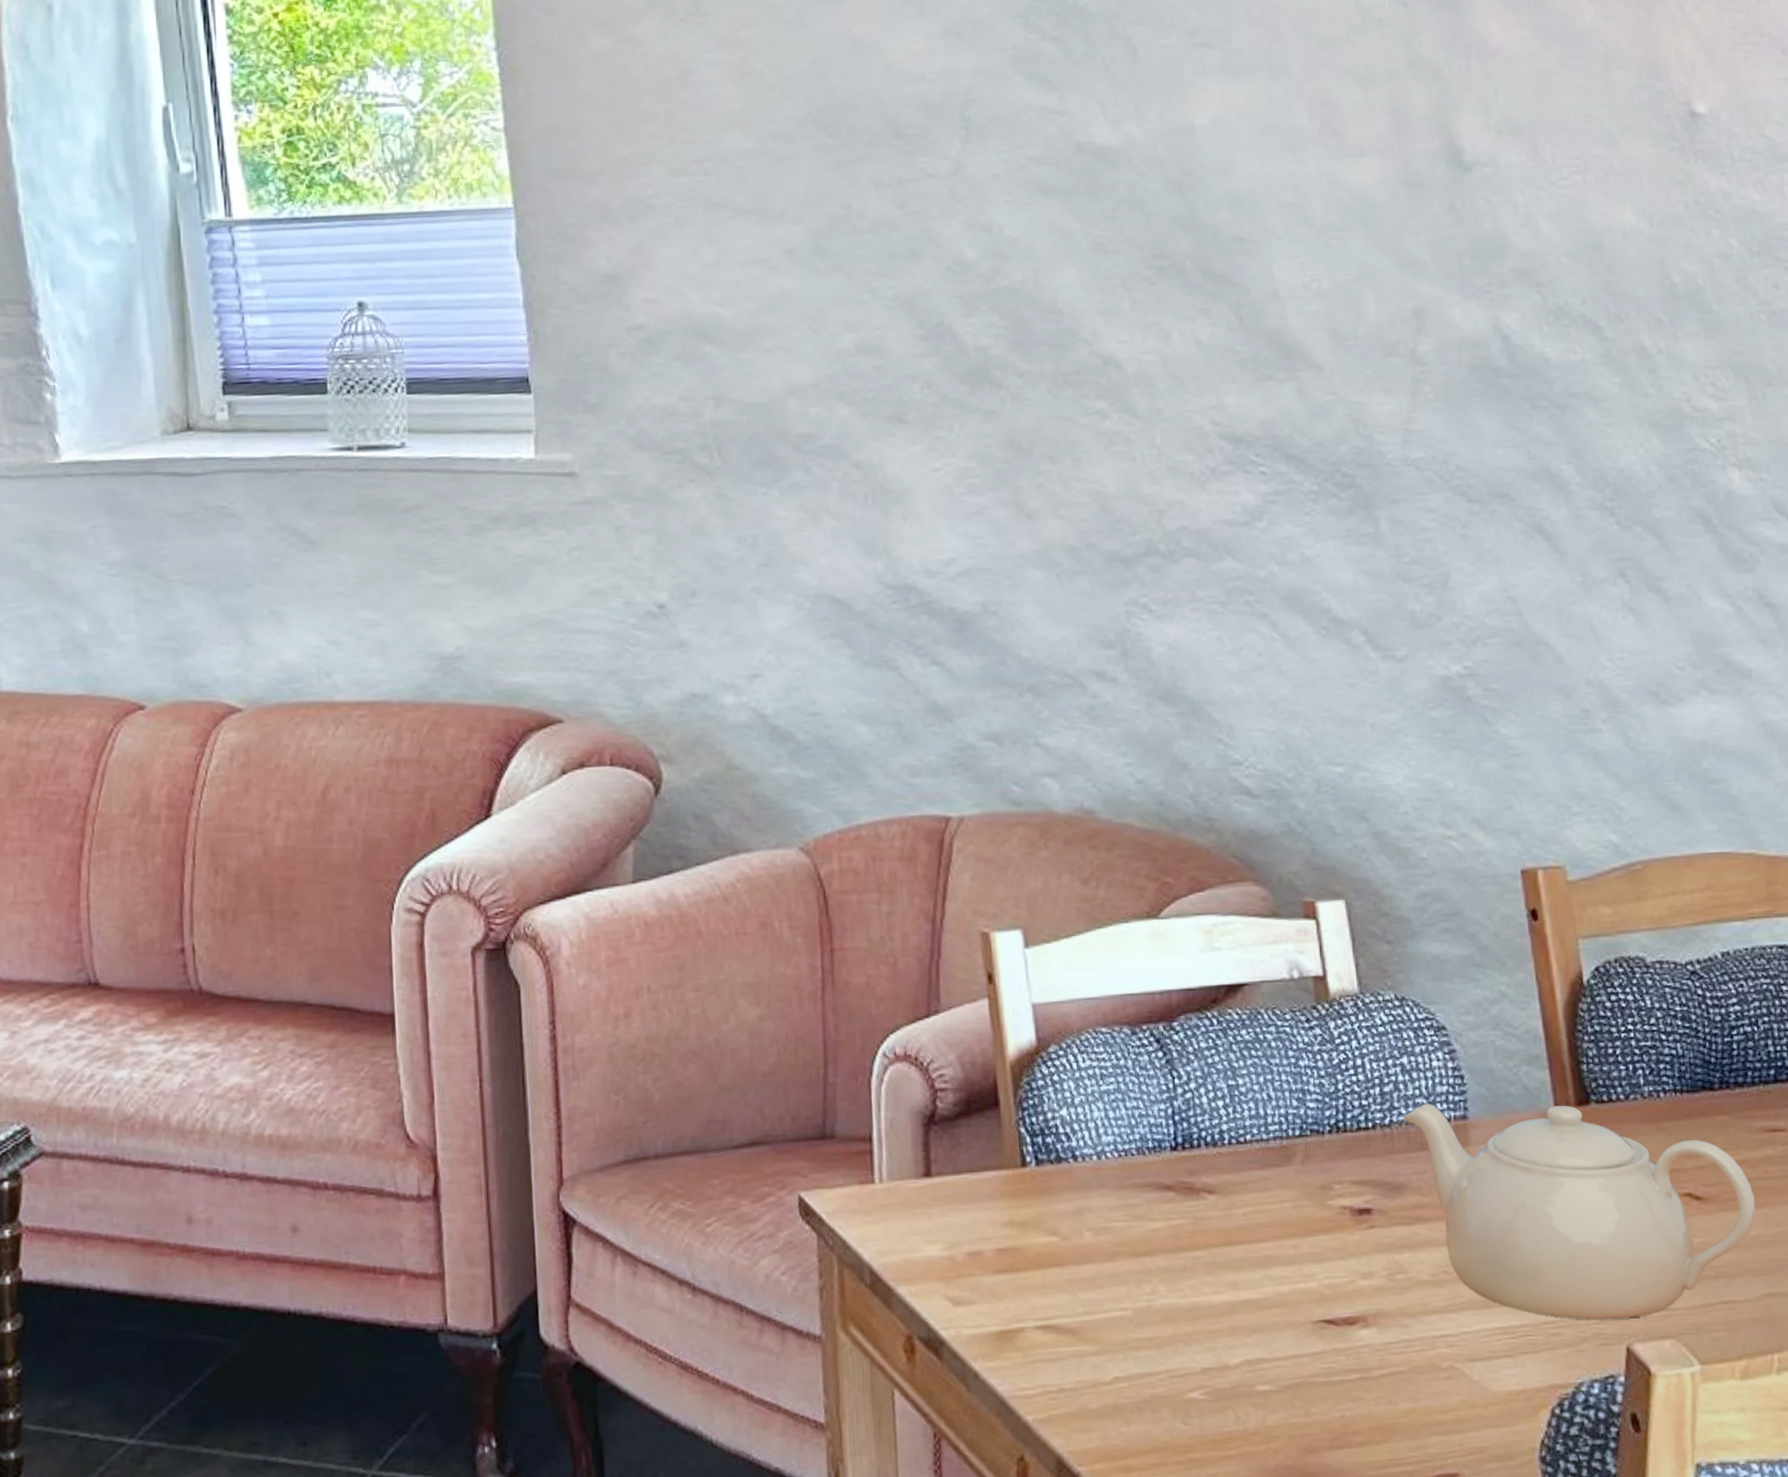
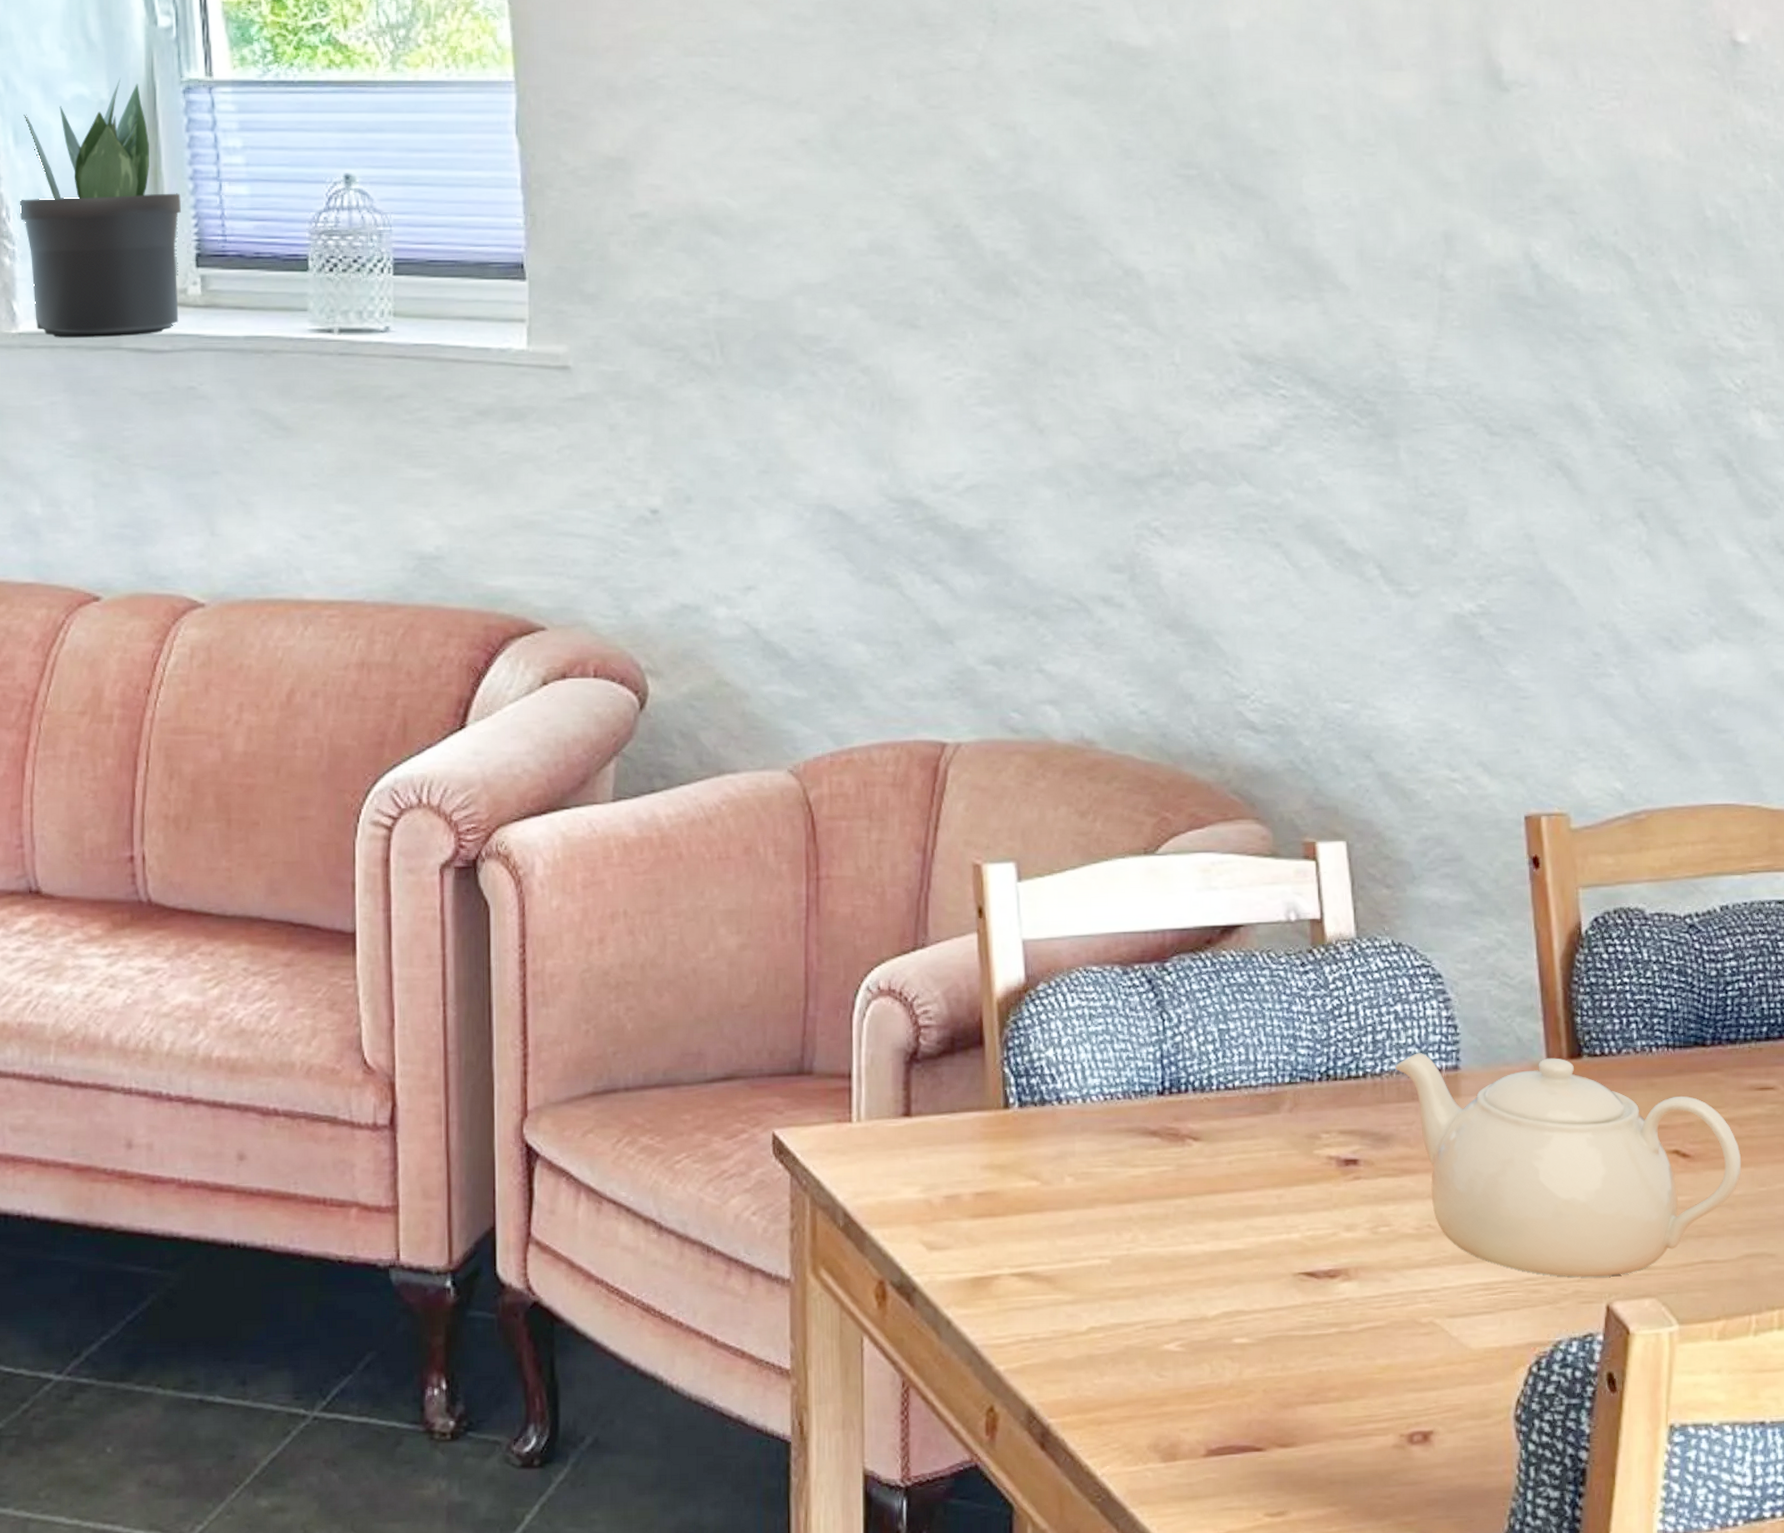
planter: none [58,222,209,466] -> present [19,77,181,338]

